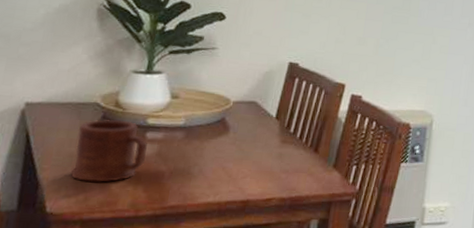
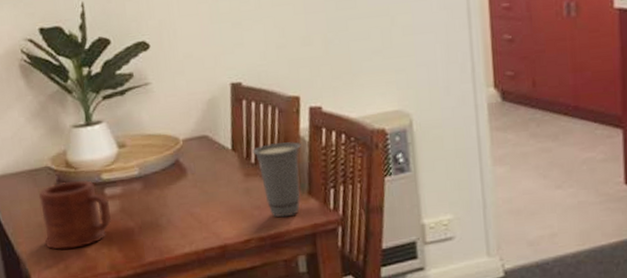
cup: none [293,118,337,184] -> present [252,141,301,218]

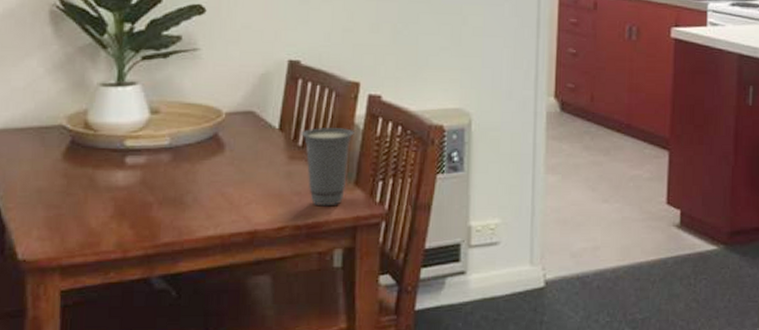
mug: present [39,180,111,250] -> none [41,145,128,220]

